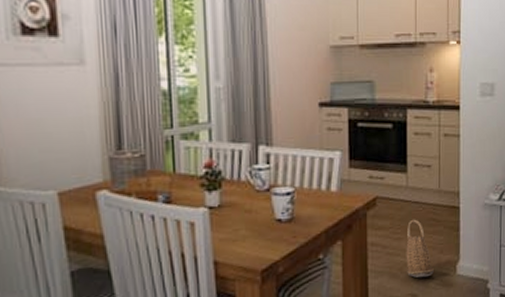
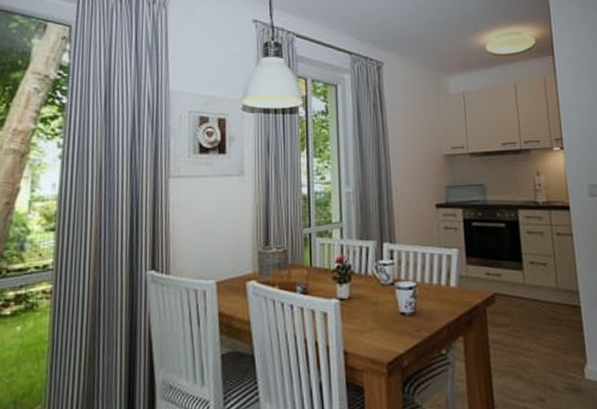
basket: present [406,219,434,278] -> none [528,317,560,380]

